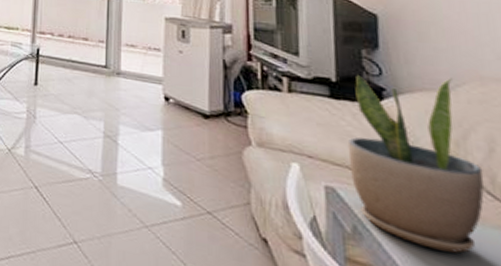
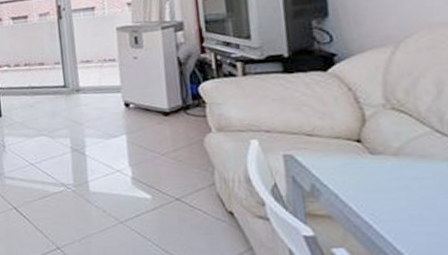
potted plant: present [347,75,484,253] -> none [302,31,433,191]

